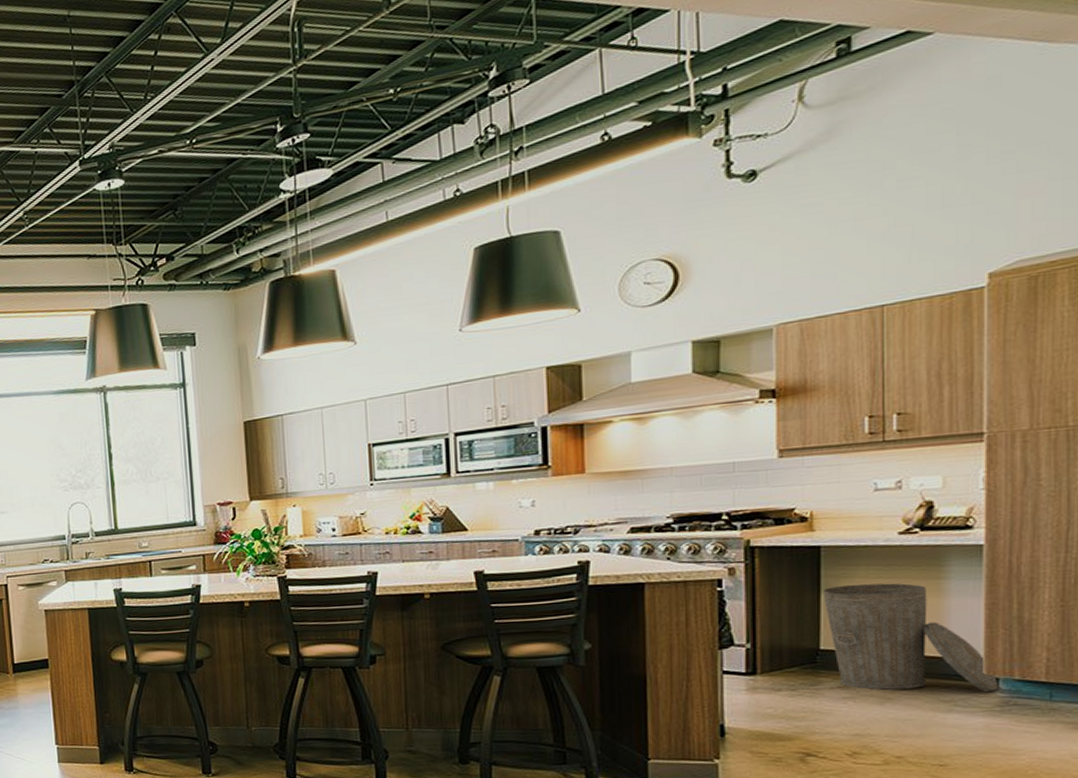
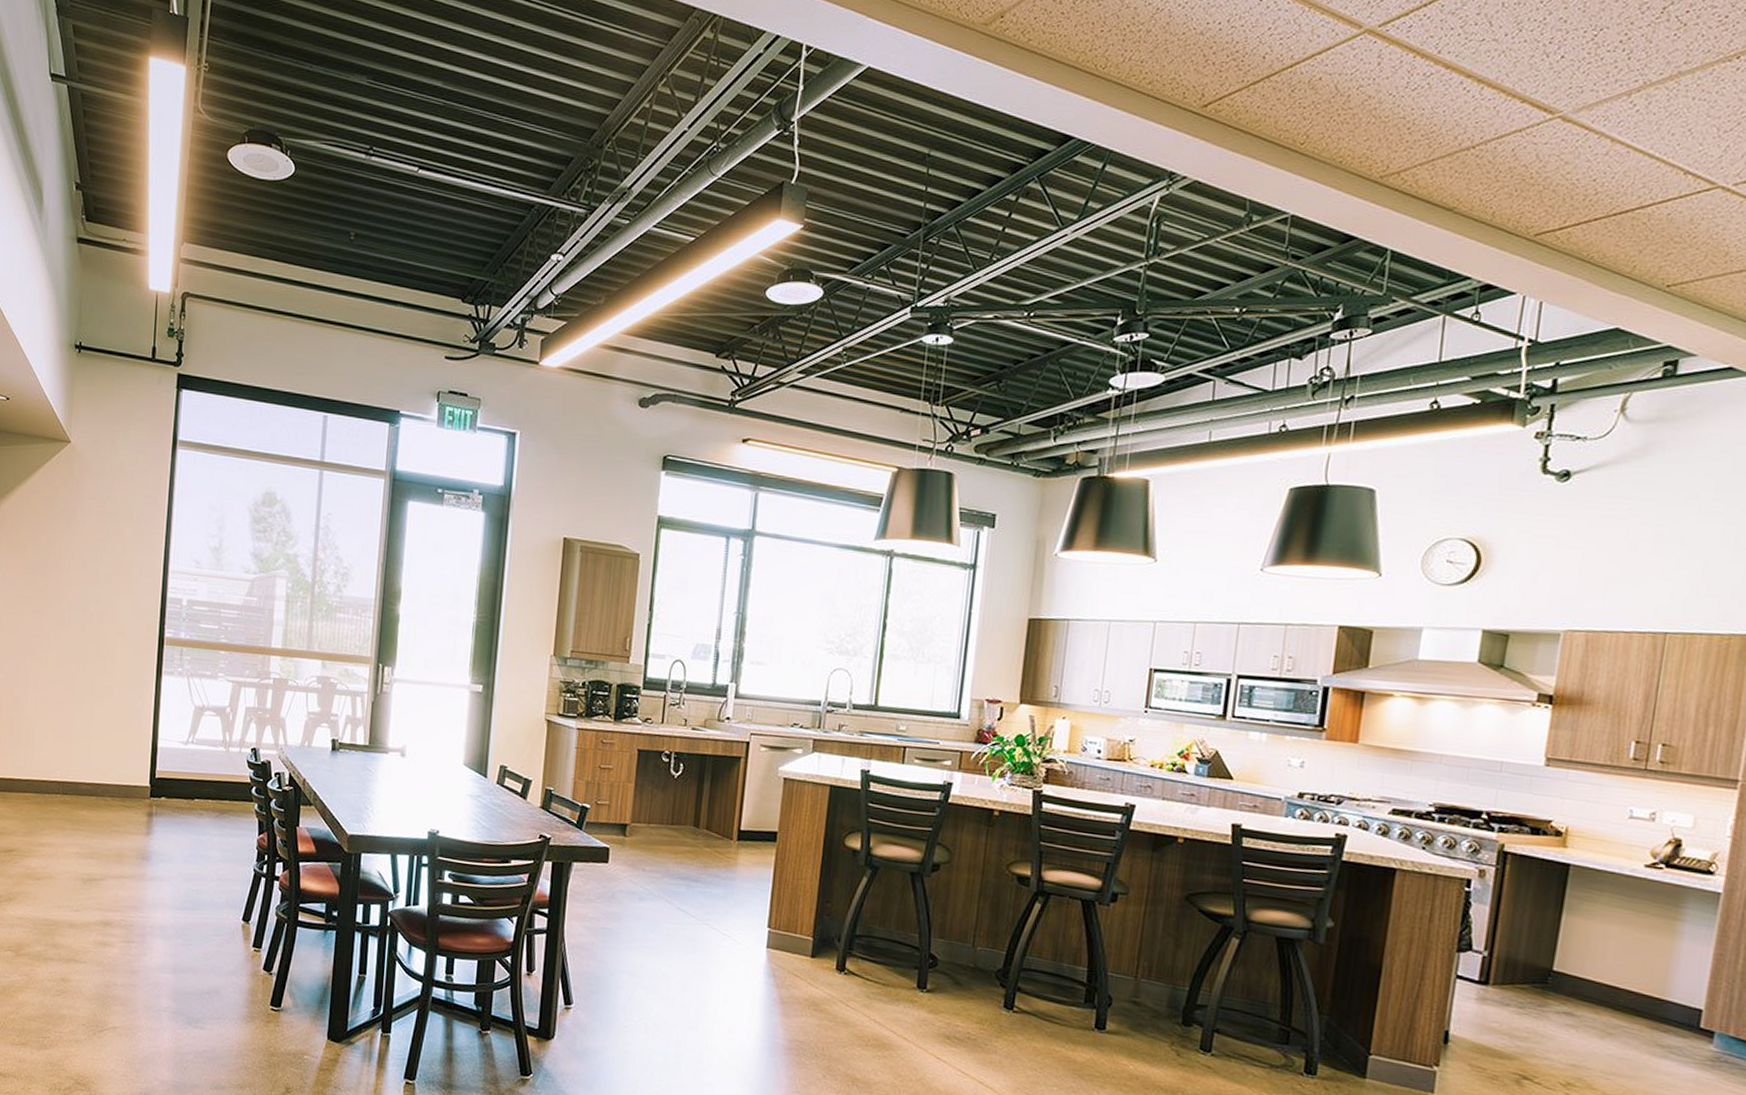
trash can: present [822,583,999,692] -> none [1564,908,1714,1044]

